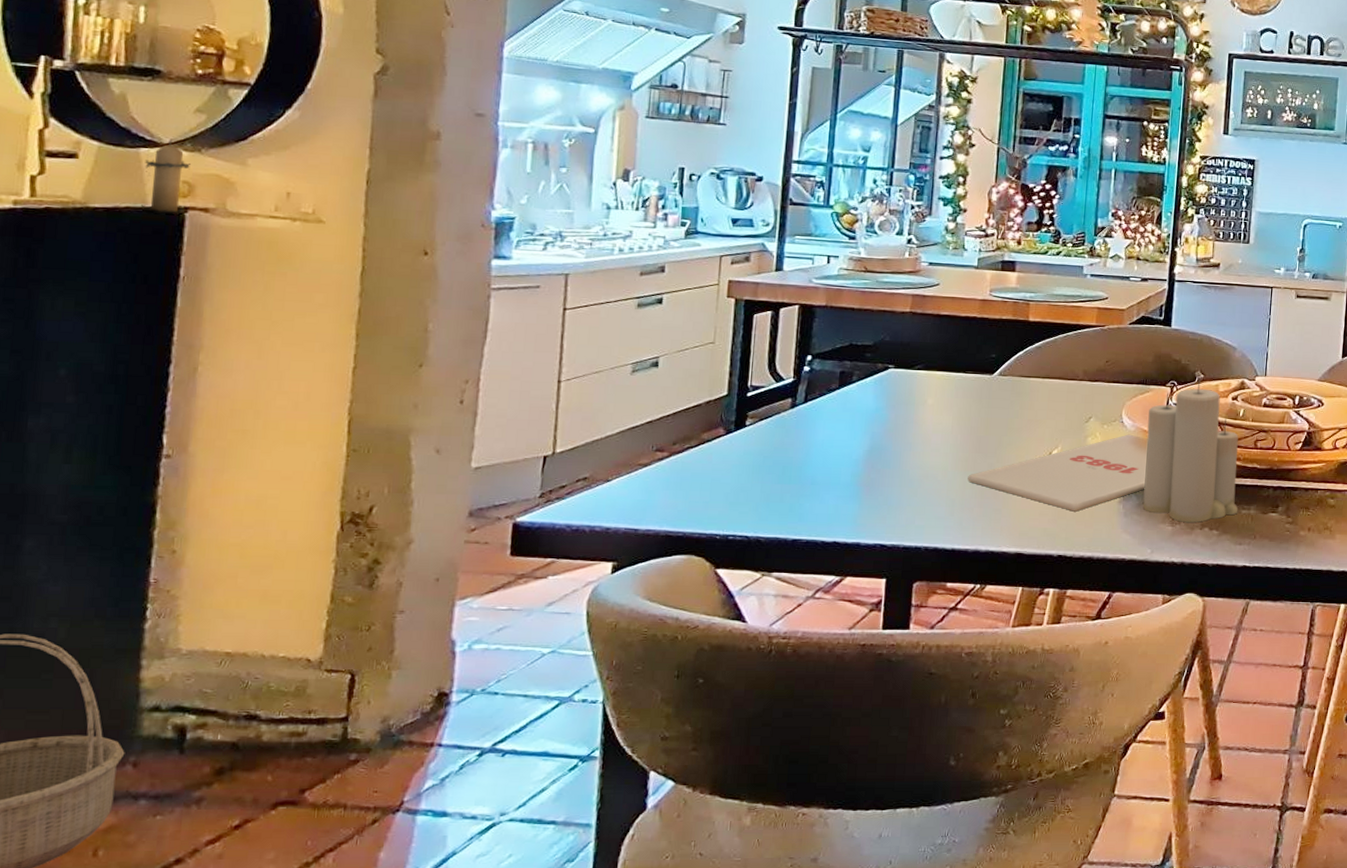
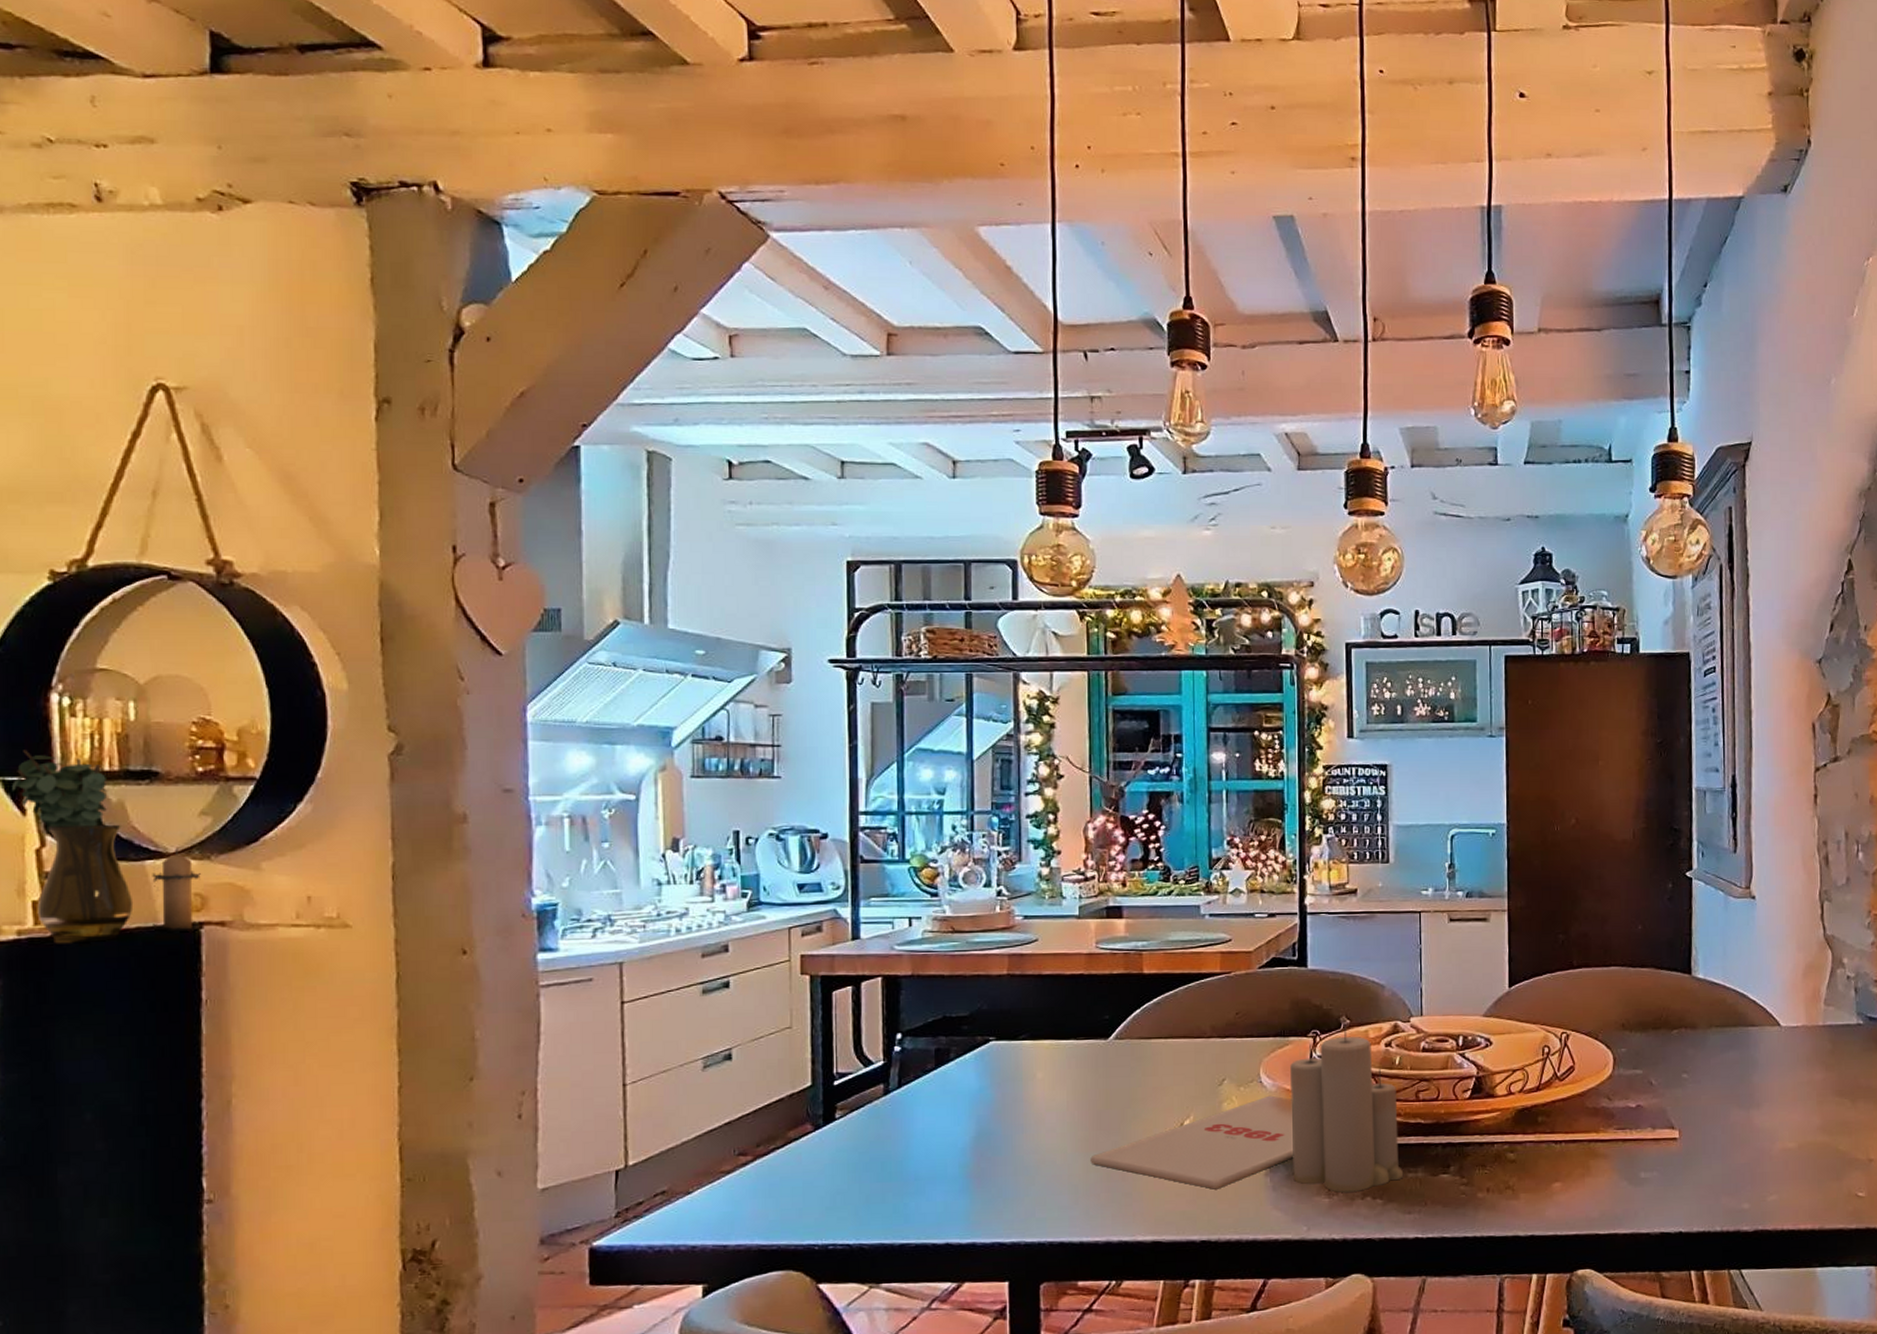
vase: none [23,40,126,217] -> present [12,750,134,944]

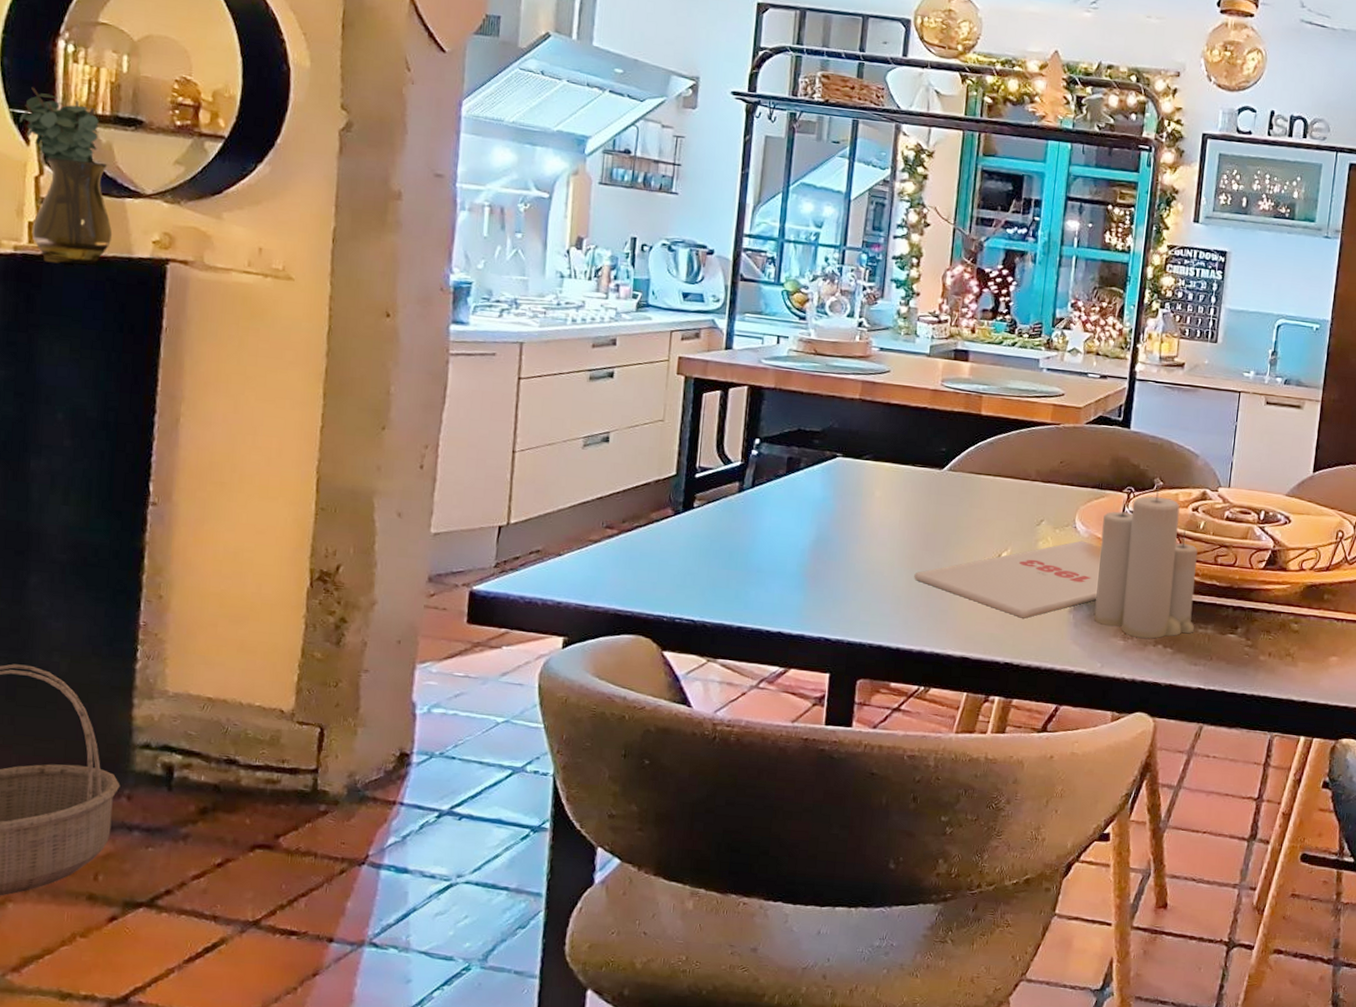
candle: present [152,848,201,933] -> none [127,191,171,266]

